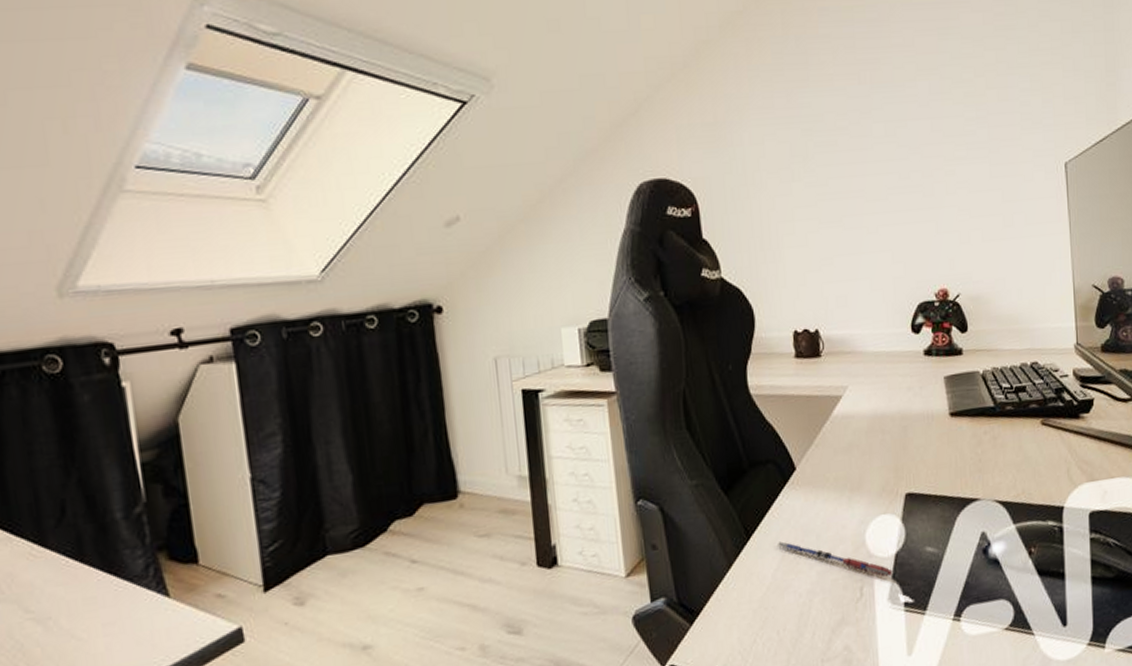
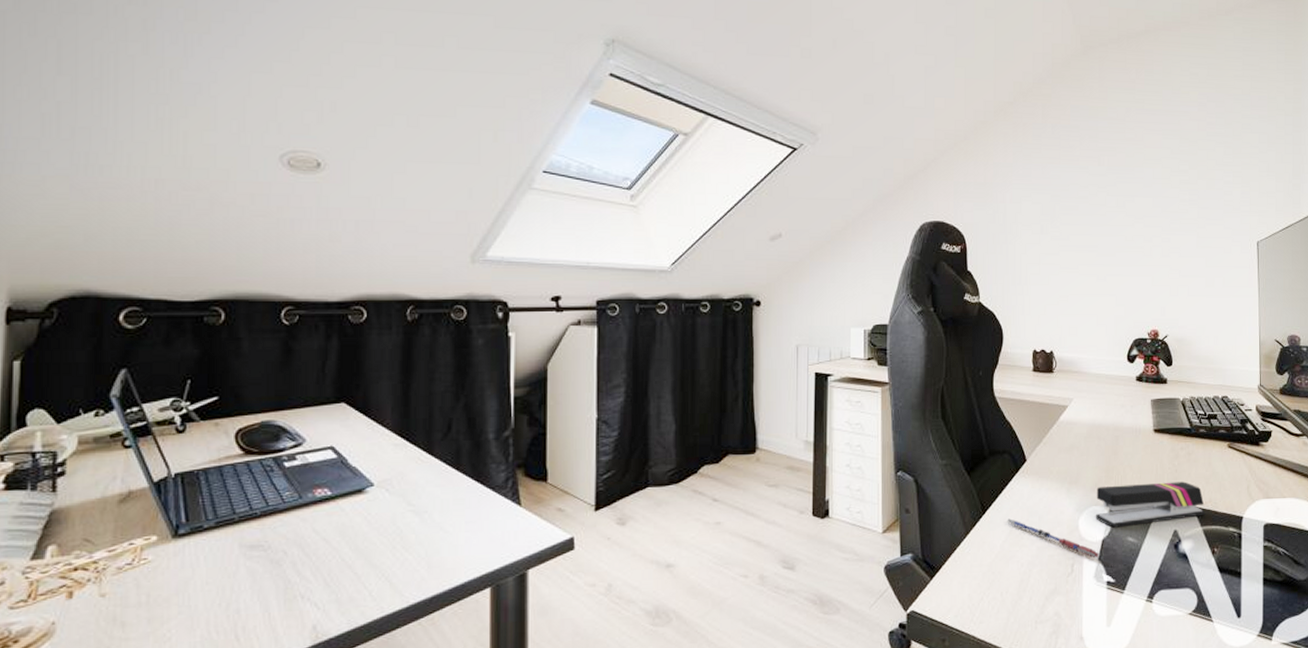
stapler: none [884,472,1017,538] -> present [1095,481,1205,528]

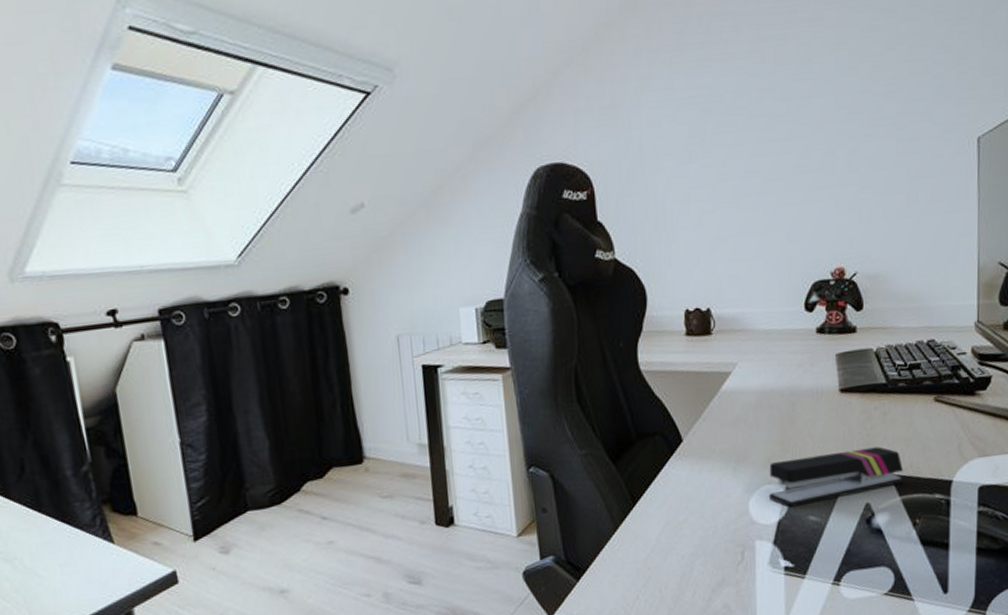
pen: present [1007,519,1099,559] -> none [663,508,775,543]

